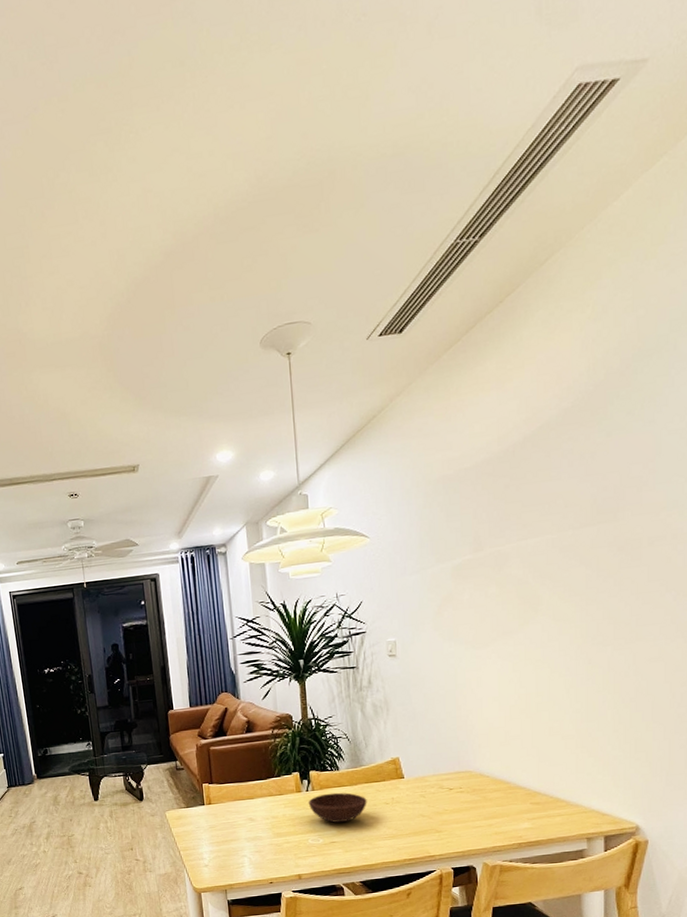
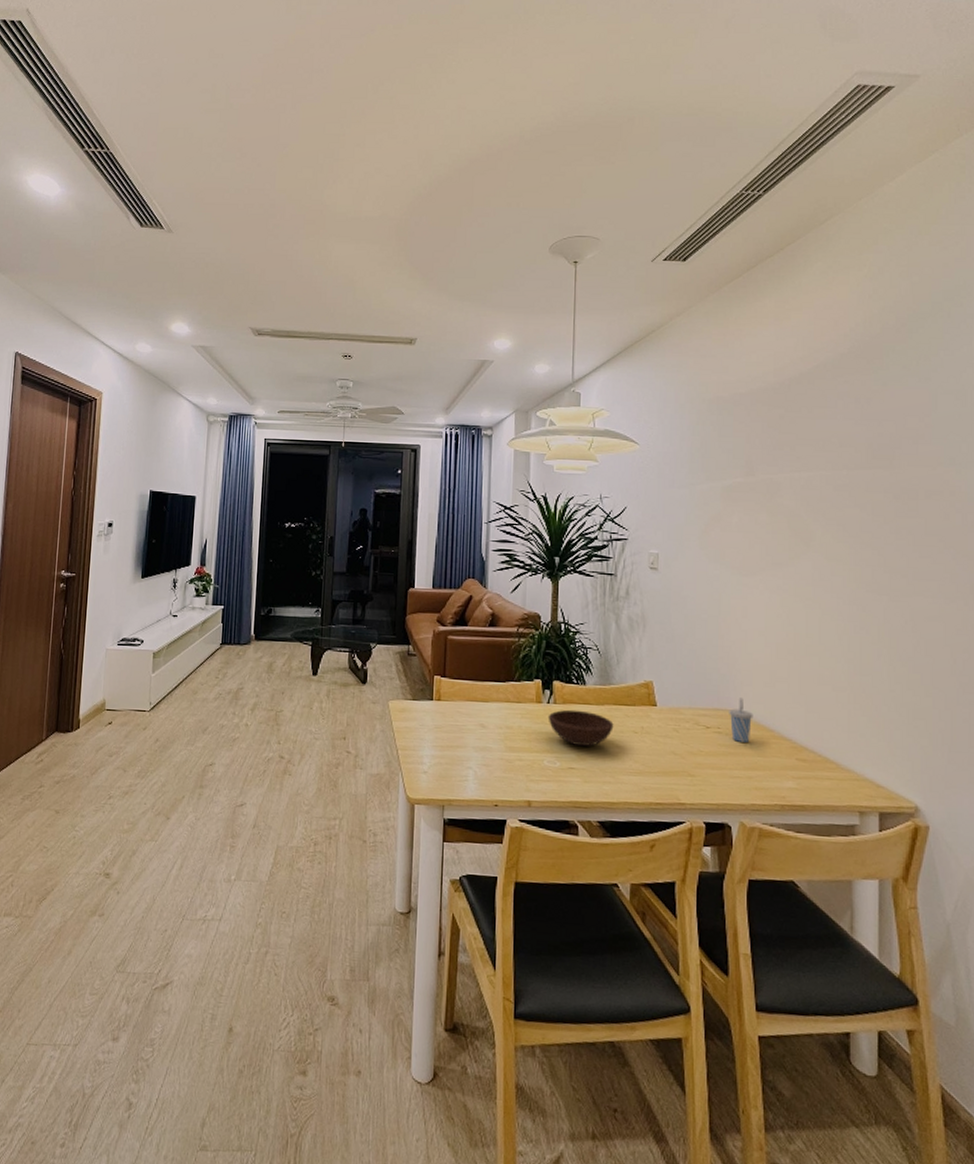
cup: none [469,758,491,797] -> present [729,697,753,742]

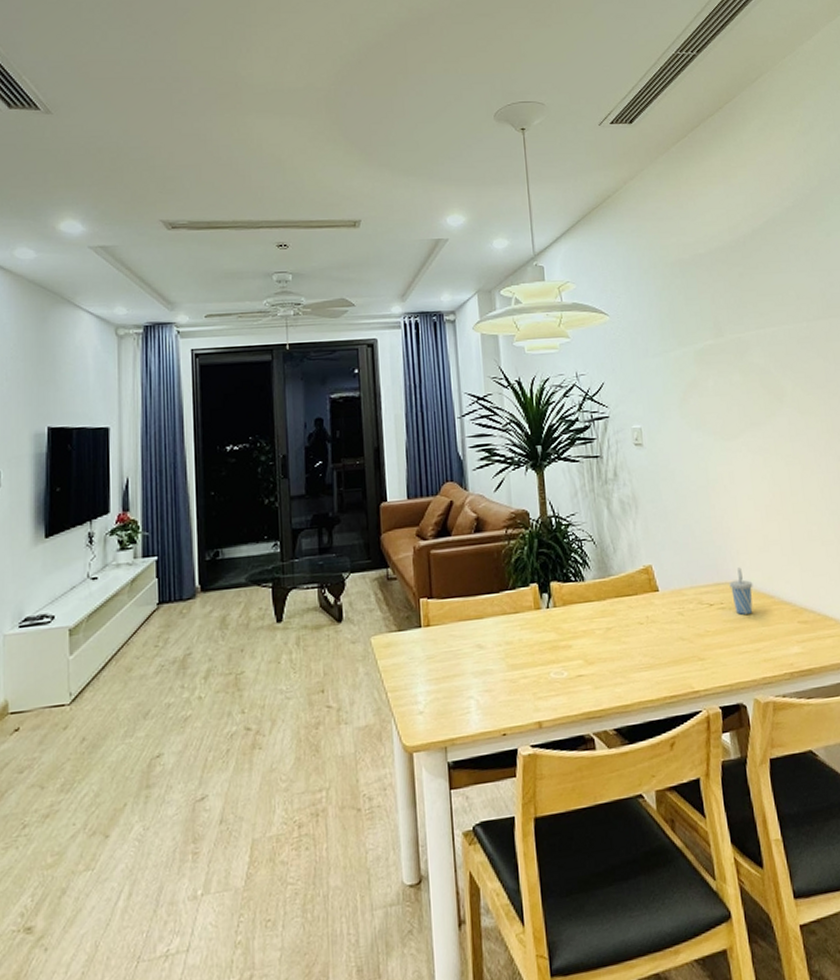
bowl: present [548,709,614,746] -> none [549,609,619,650]

